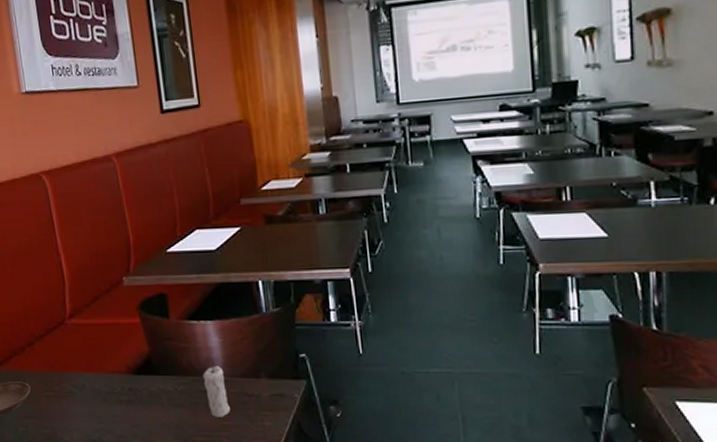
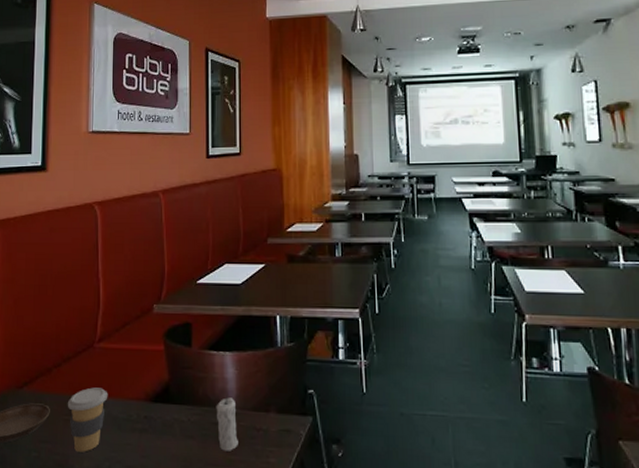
coffee cup: none [46,363,88,425] -> present [67,387,108,452]

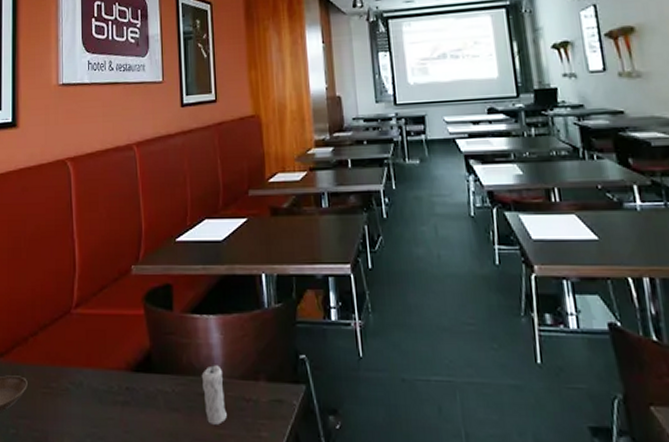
coffee cup: present [67,387,108,452] -> none [45,357,87,428]

